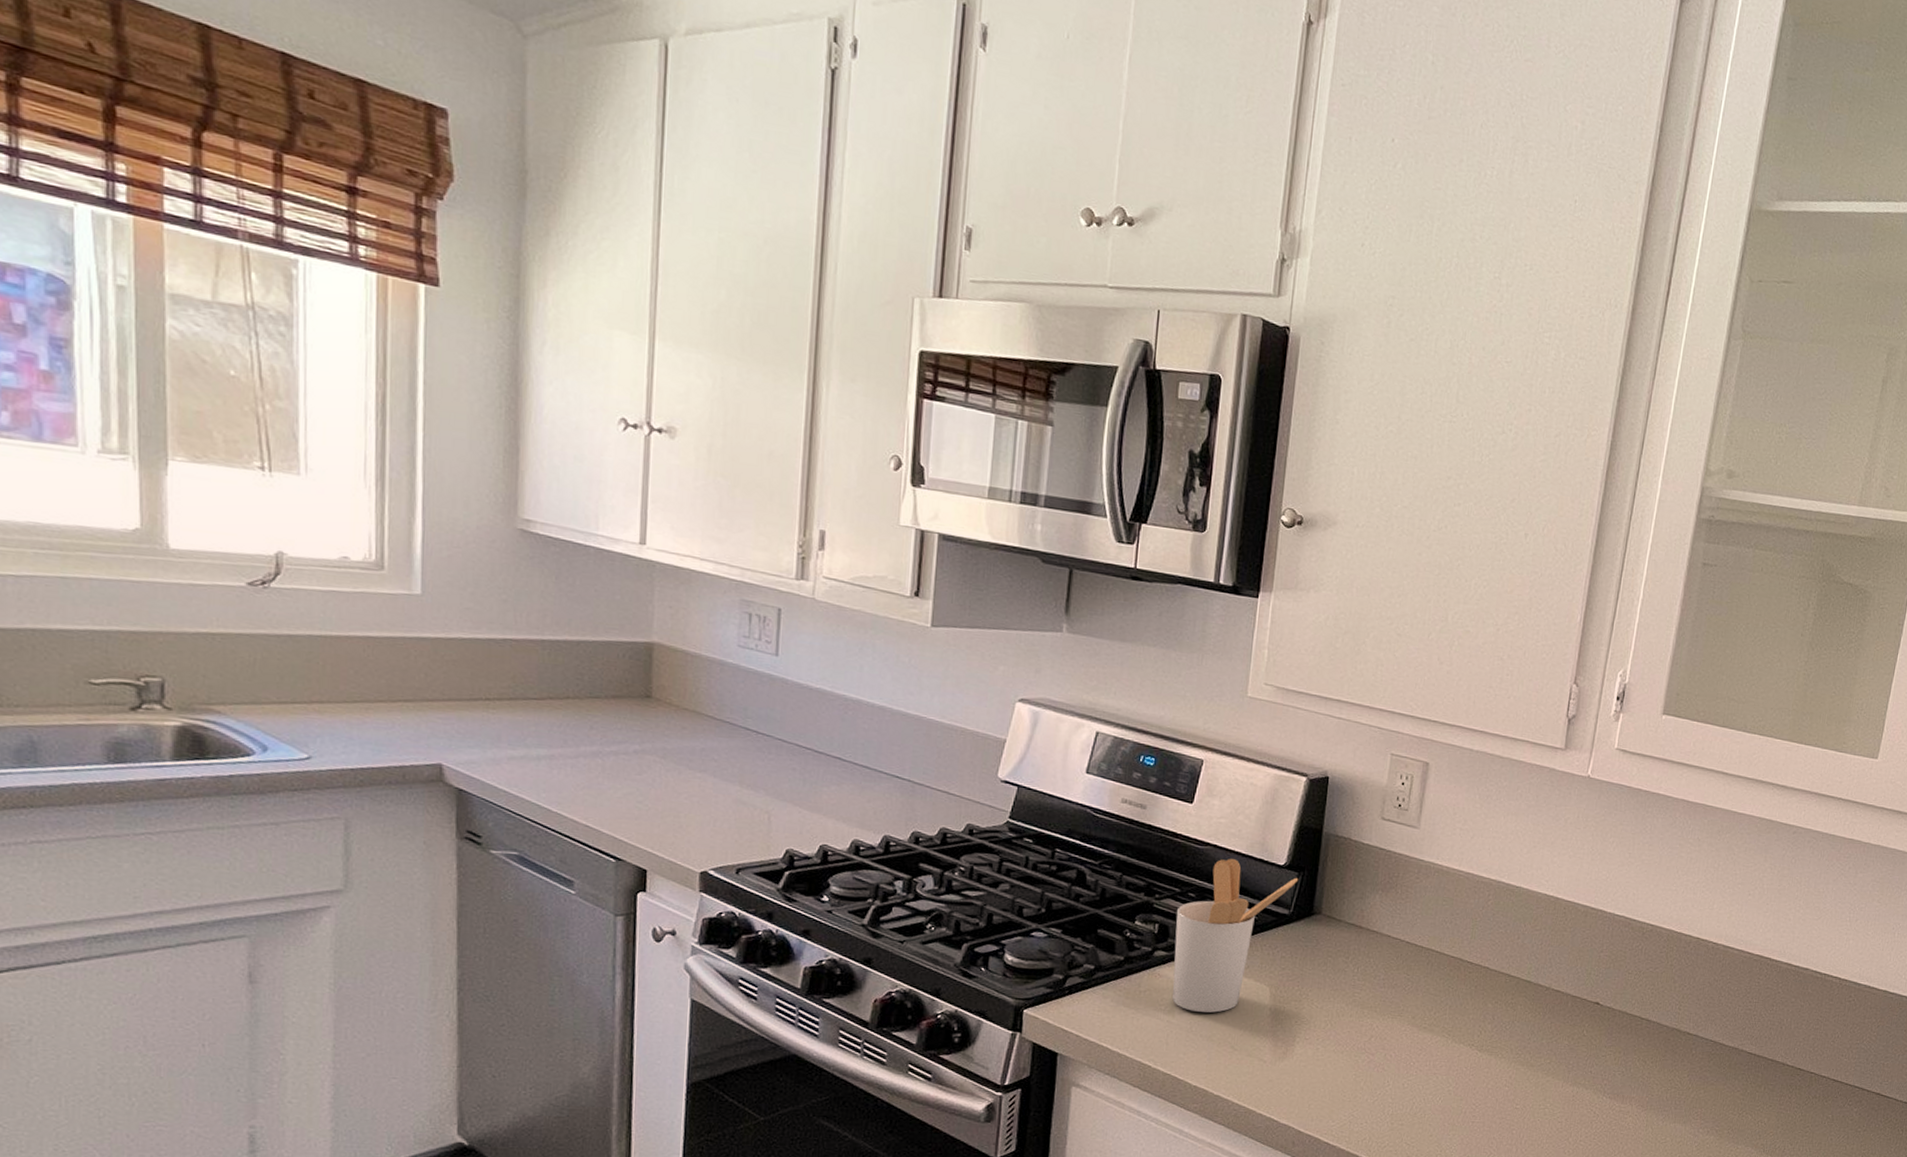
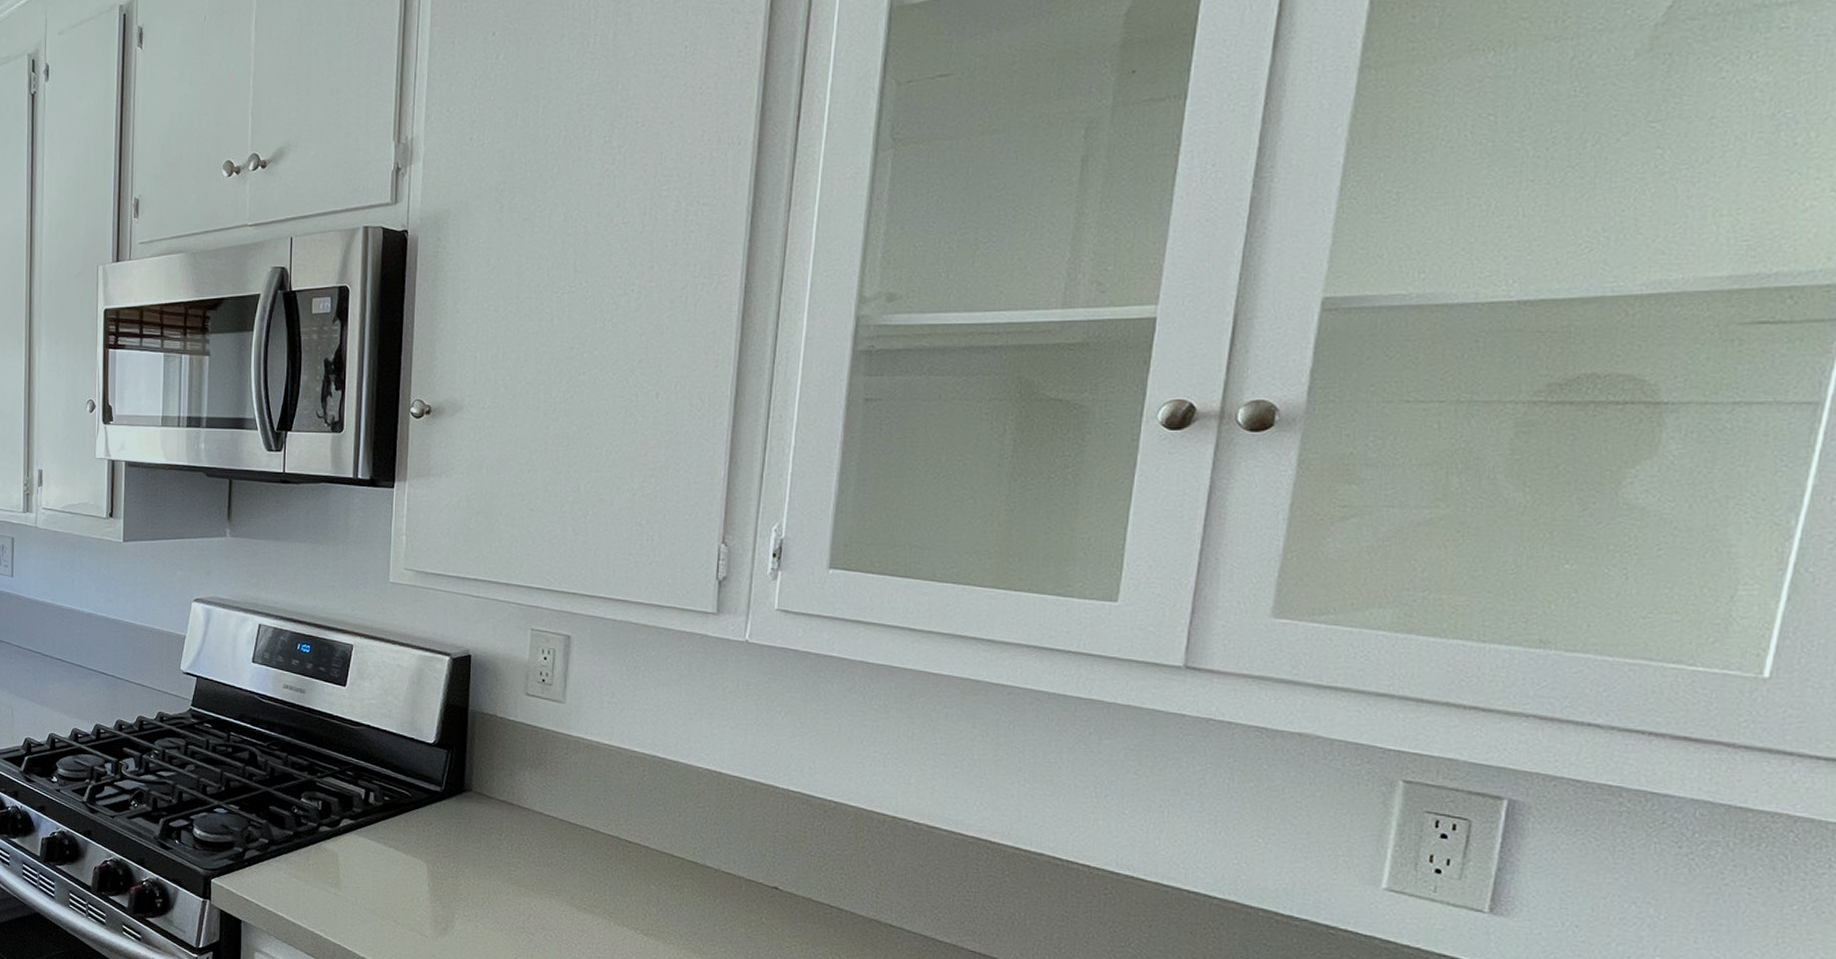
utensil holder: present [1172,859,1299,1013] -> none [337,738,448,887]

